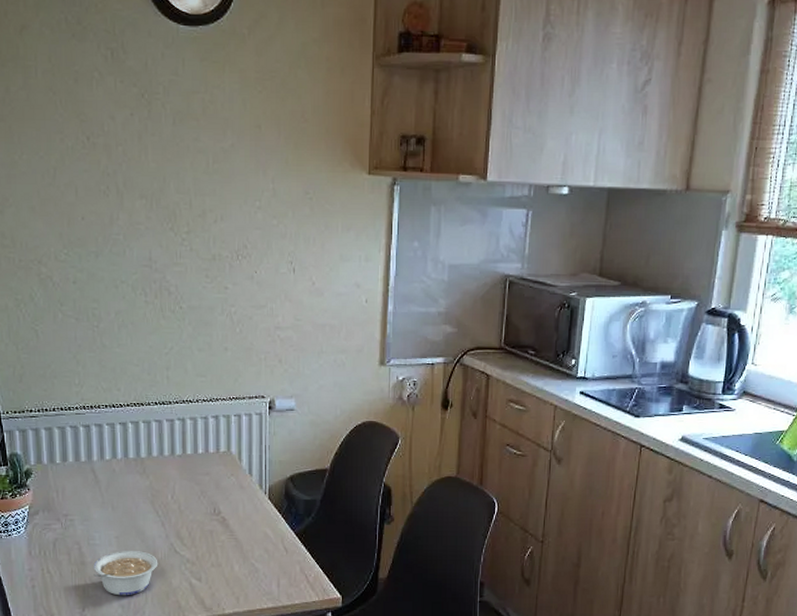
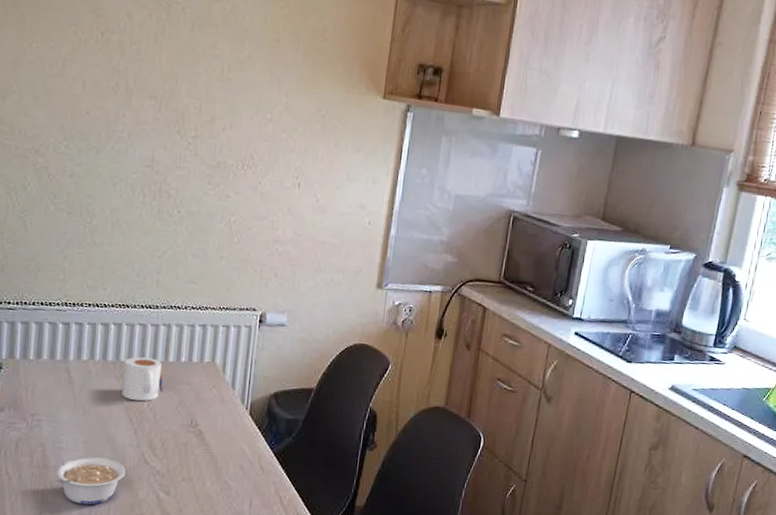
mug: none [145,452,184,495] -> present [121,356,163,402]

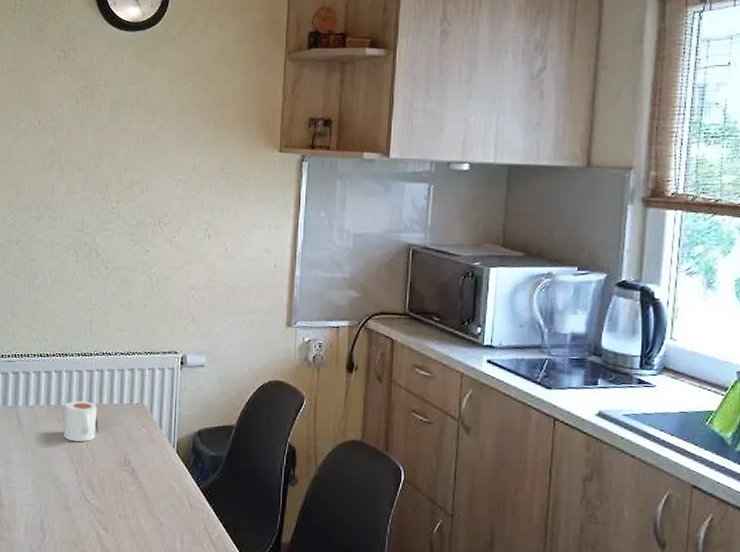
legume: present [55,456,126,505] -> none [9,495,69,541]

